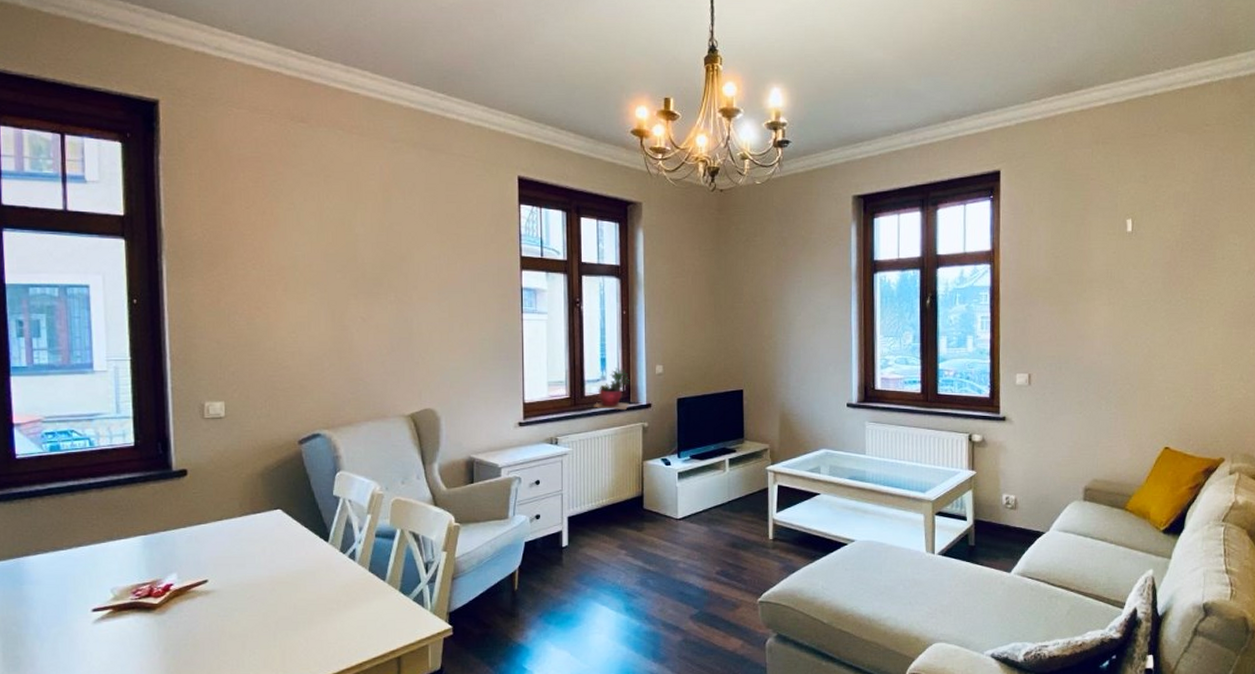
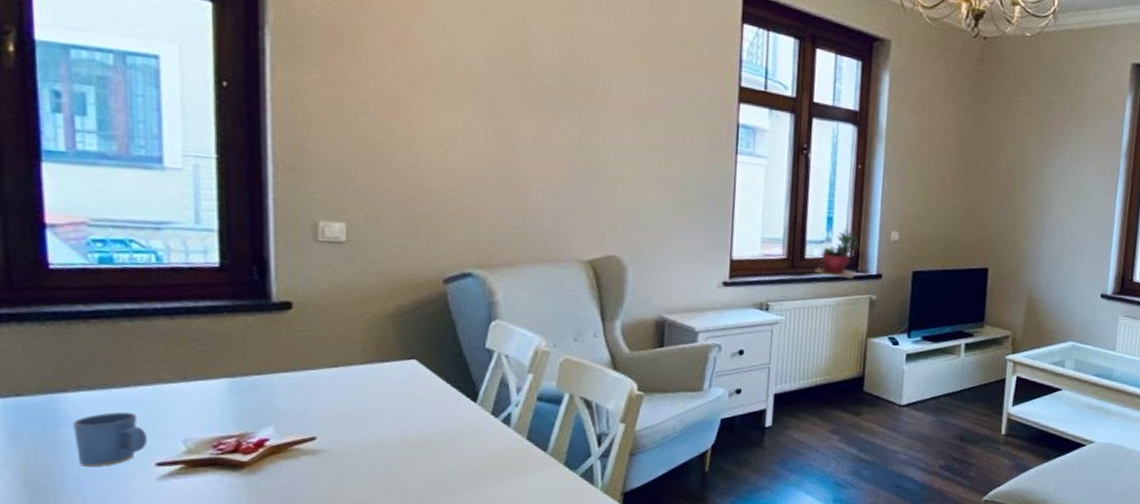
mug: none [33,568,86,615] -> present [73,411,148,467]

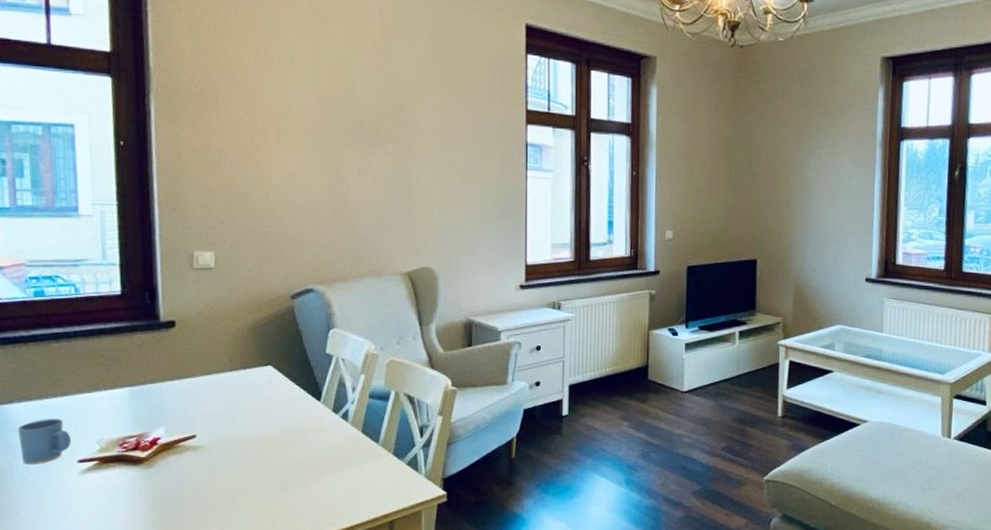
succulent plant: present [813,229,860,280] -> none [598,231,638,277]

